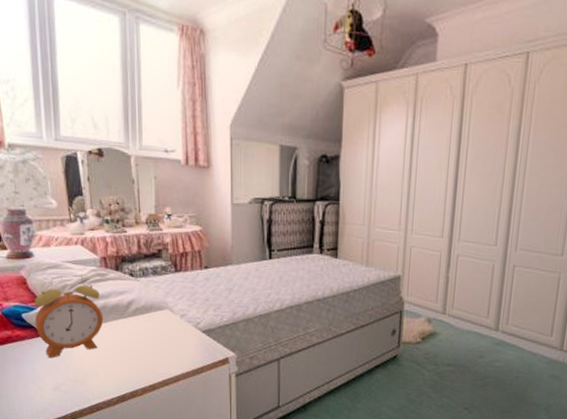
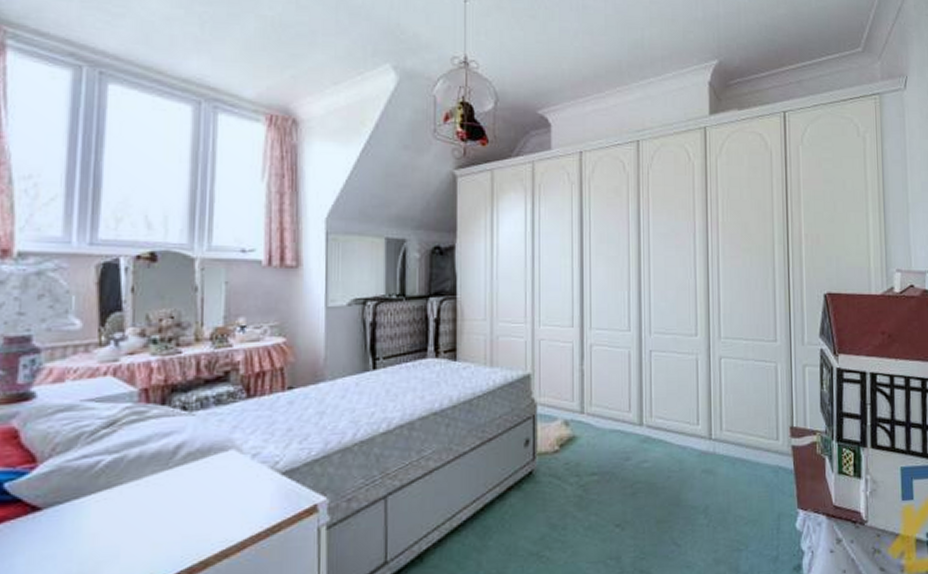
alarm clock: present [34,275,104,359] -> none [24,416,137,545]

